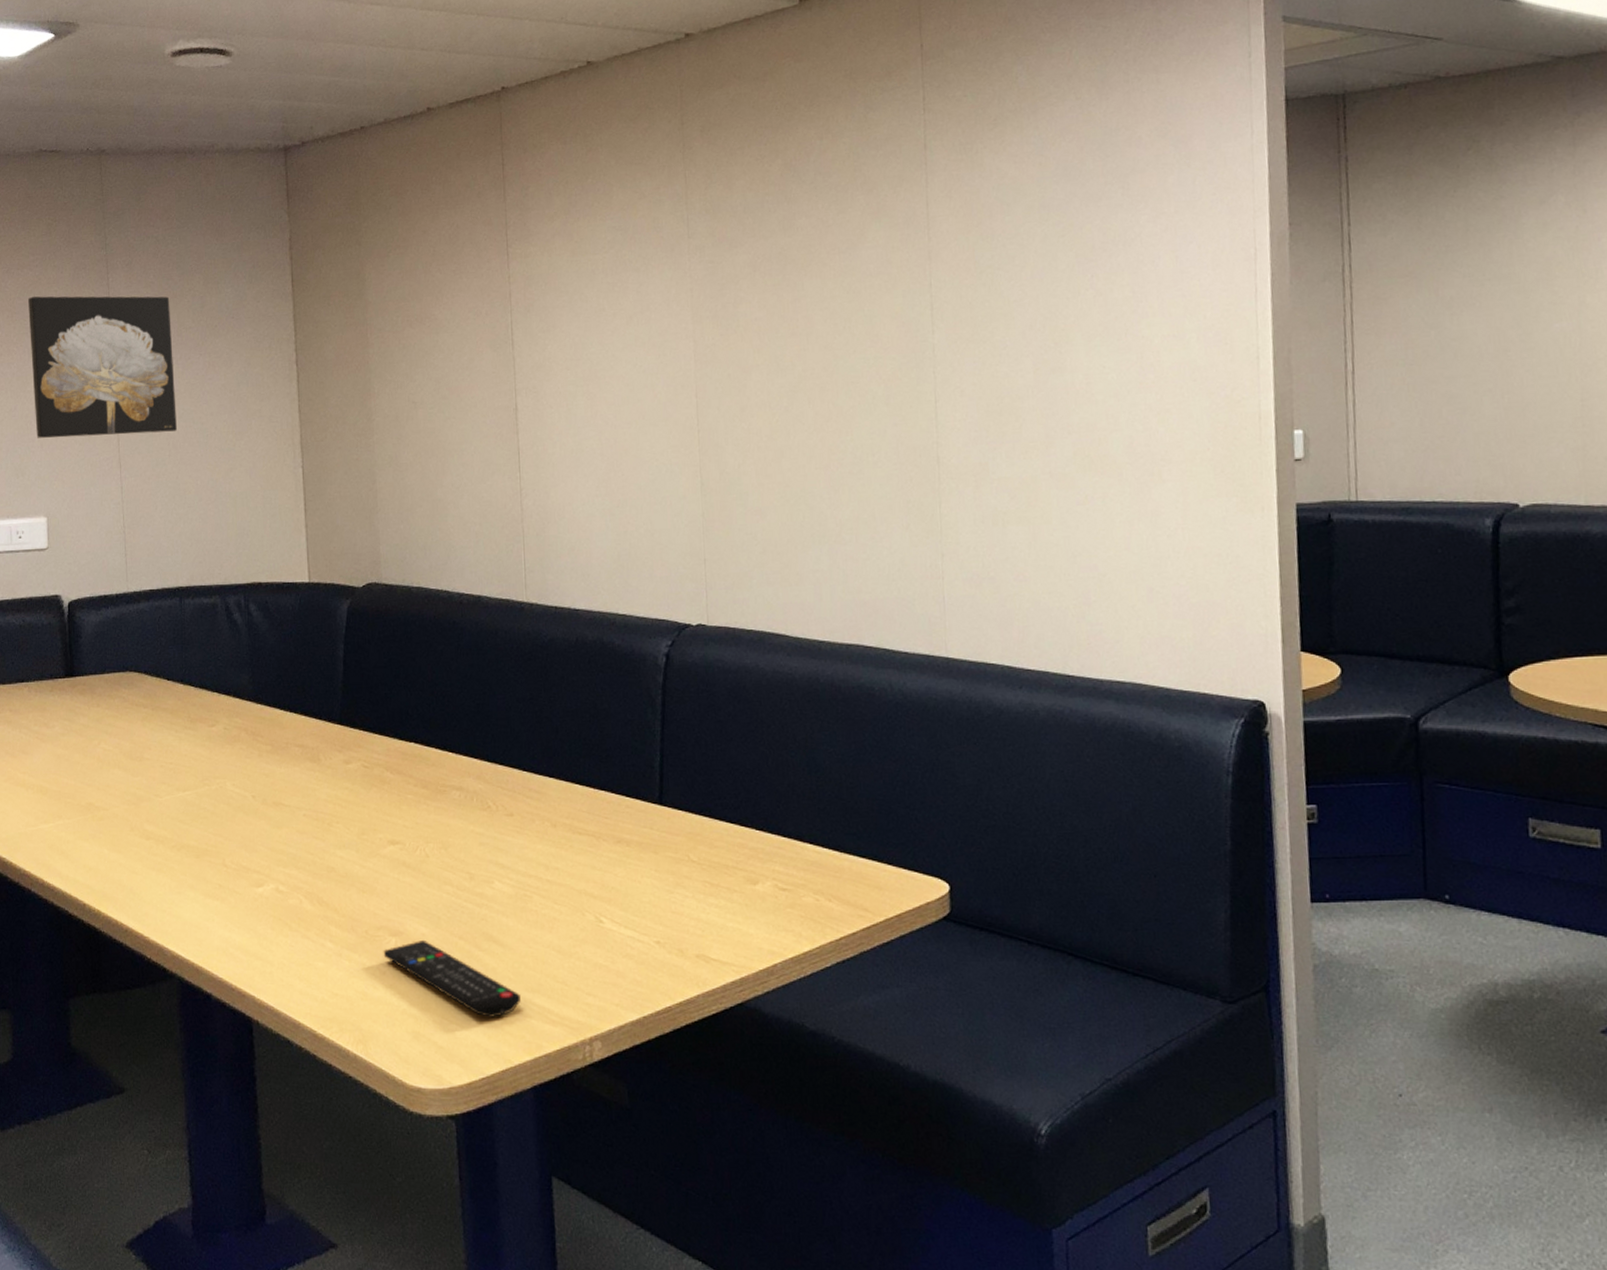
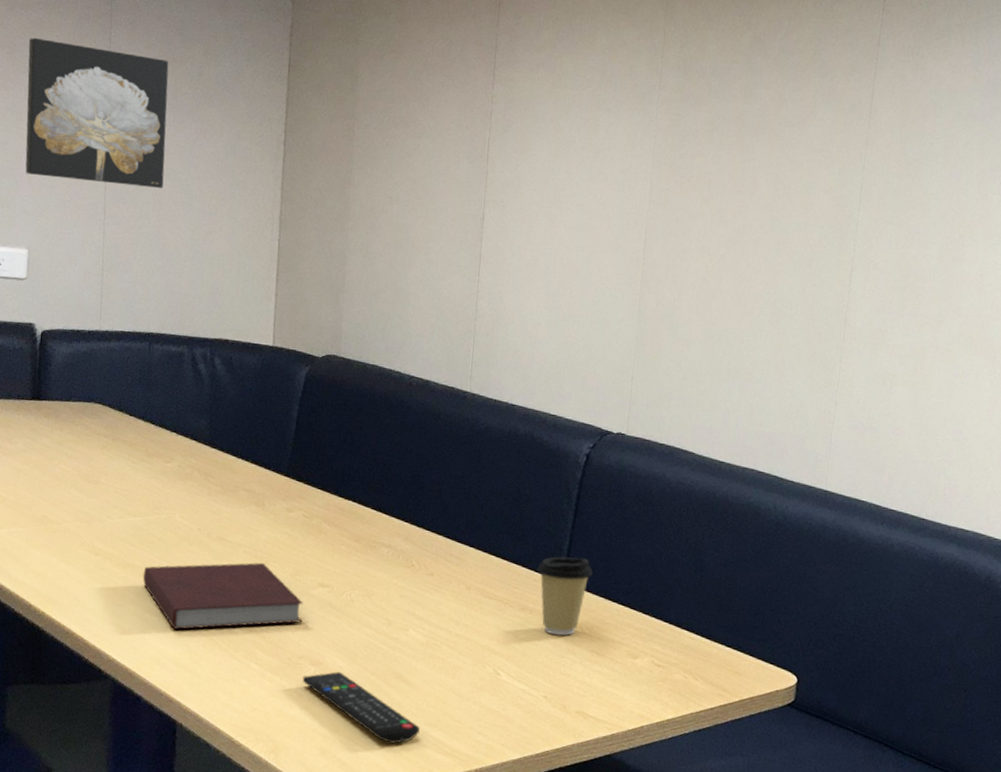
notebook: none [199,825,376,913] -> present [142,562,303,630]
coffee cup: none [628,773,692,868] -> present [537,556,593,636]

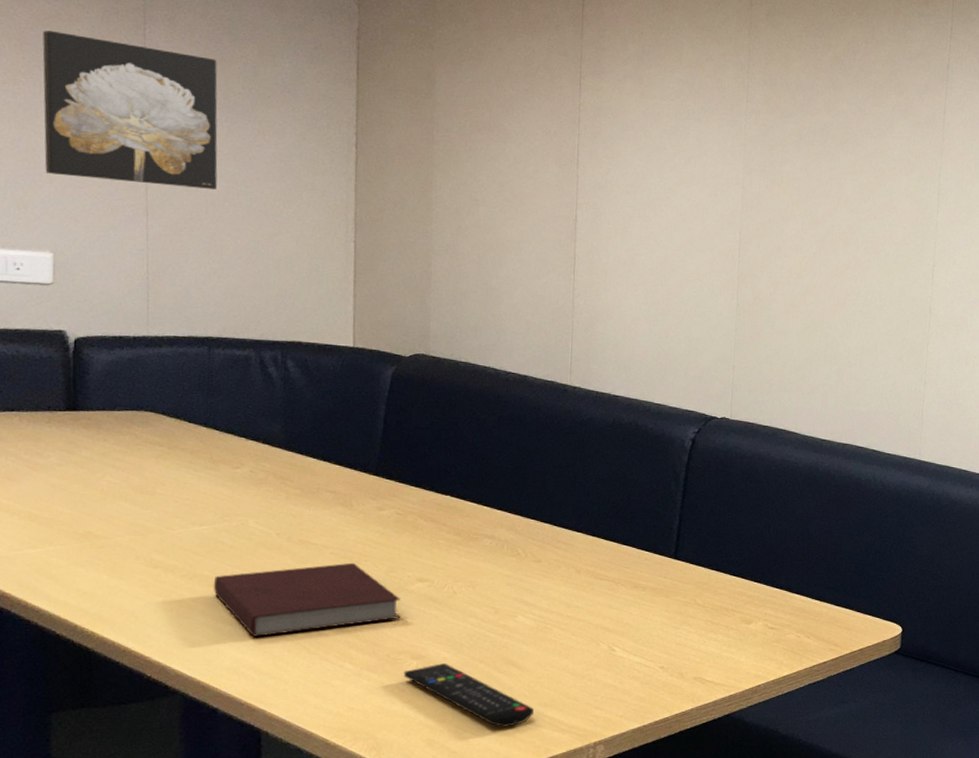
coffee cup: present [537,556,593,636] -> none [648,535,703,609]

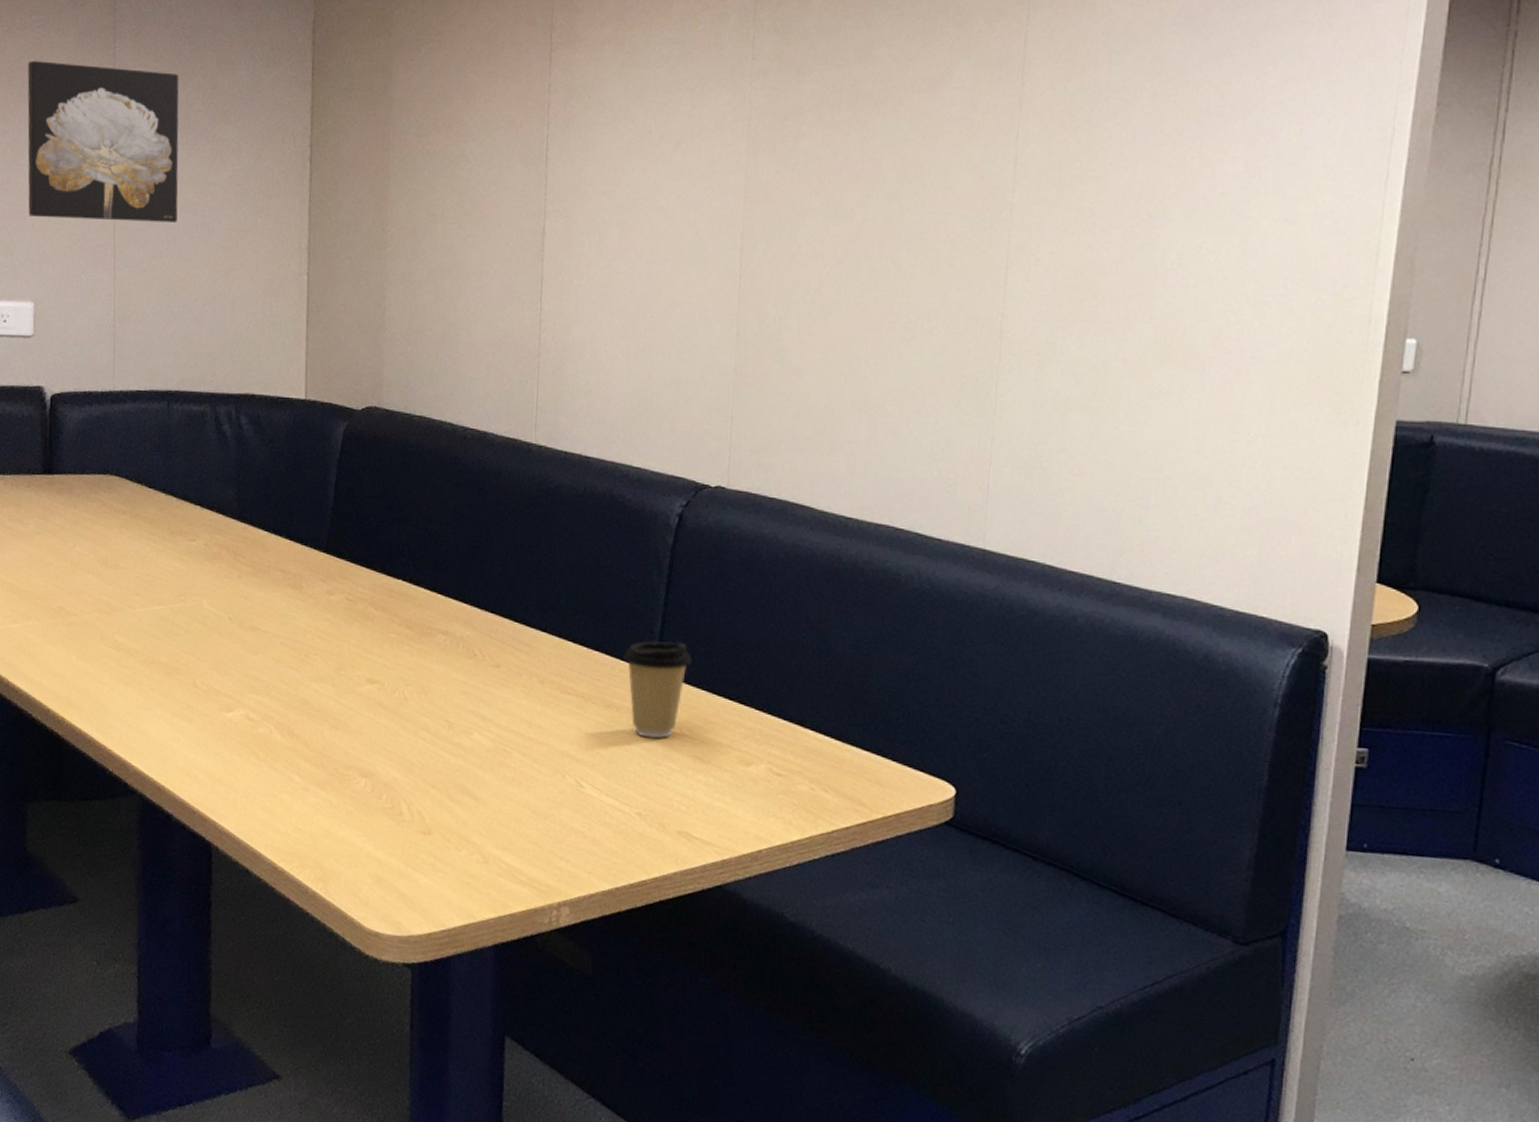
notebook: present [213,562,401,637] -> none [169,655,350,736]
remote control: present [403,662,534,727] -> none [351,783,490,871]
coffee cup: none [648,535,703,609] -> present [623,641,692,739]

